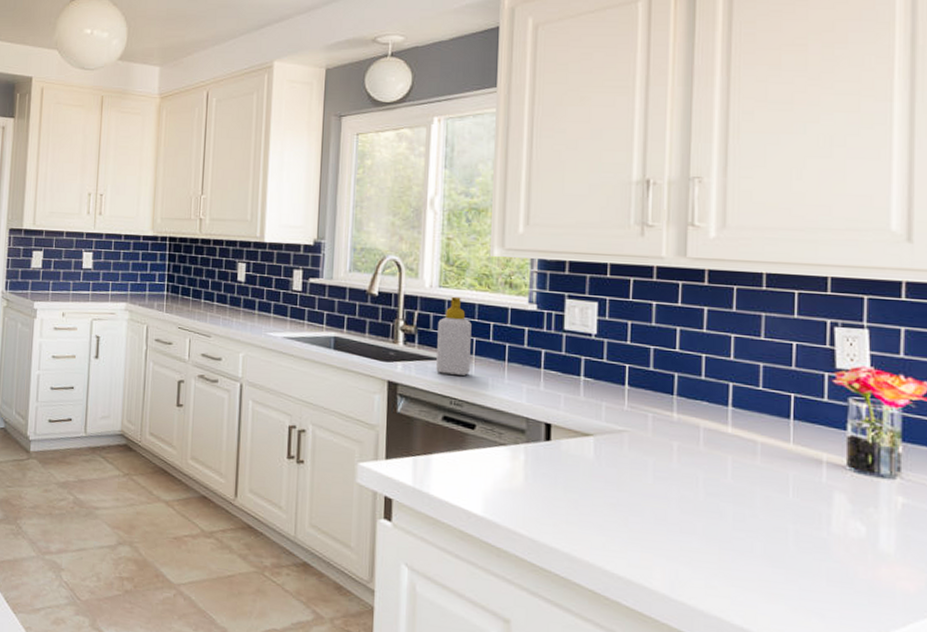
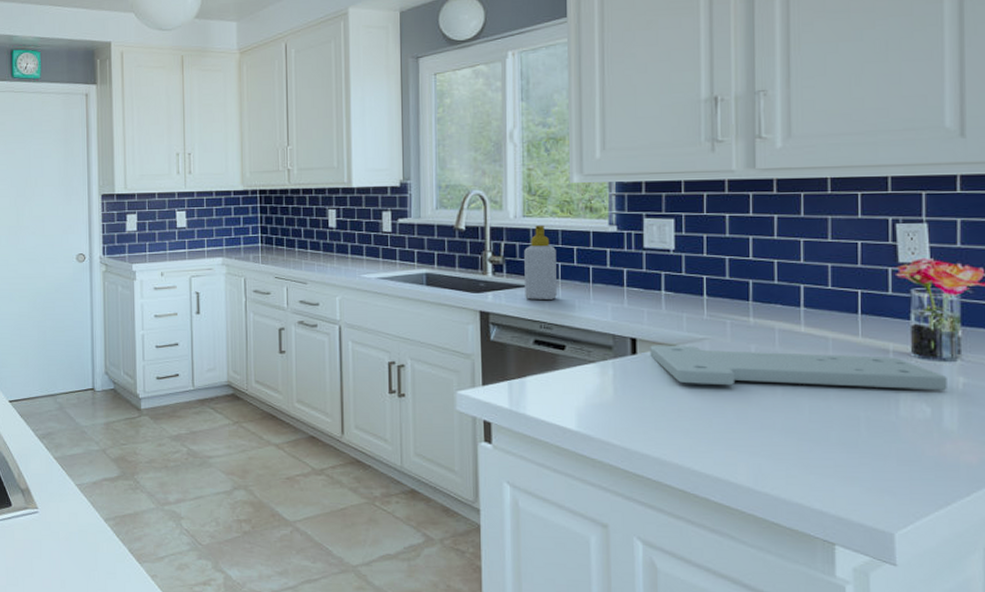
cutting board: none [565,432,885,510] -> present [650,345,947,391]

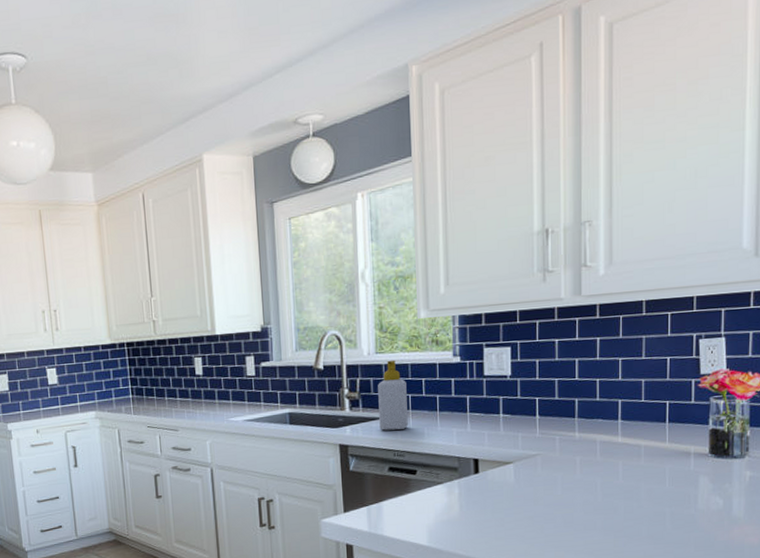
cutting board: present [650,345,947,391] -> none [490,458,737,496]

